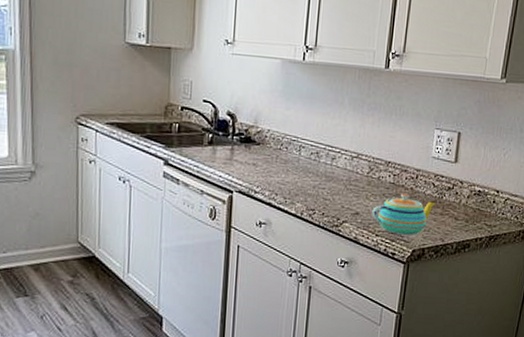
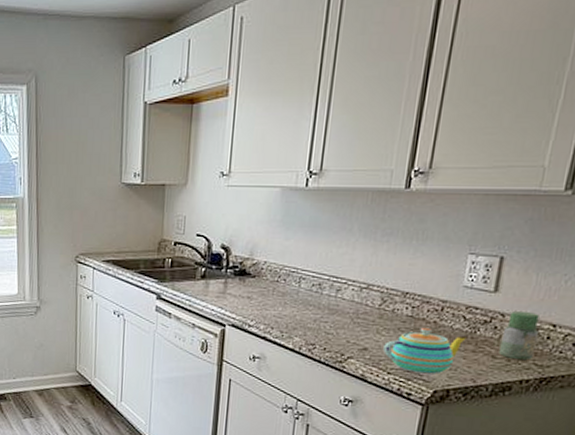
jar: none [460,179,487,221] -> present [499,311,540,360]

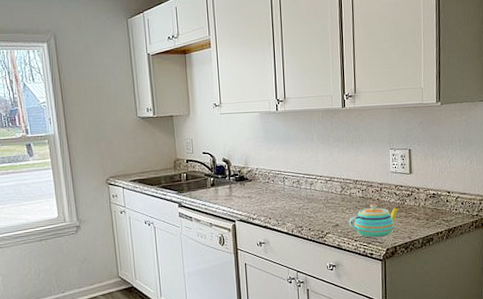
jar: present [499,311,540,360] -> none [420,185,442,219]

